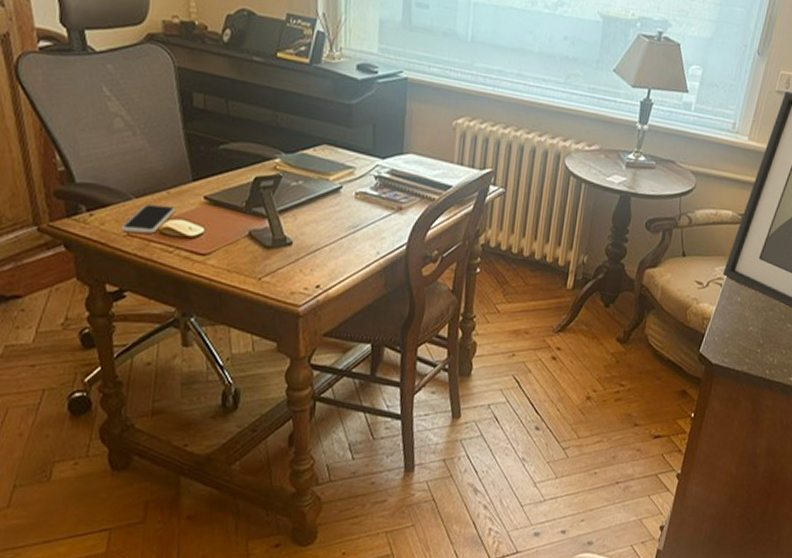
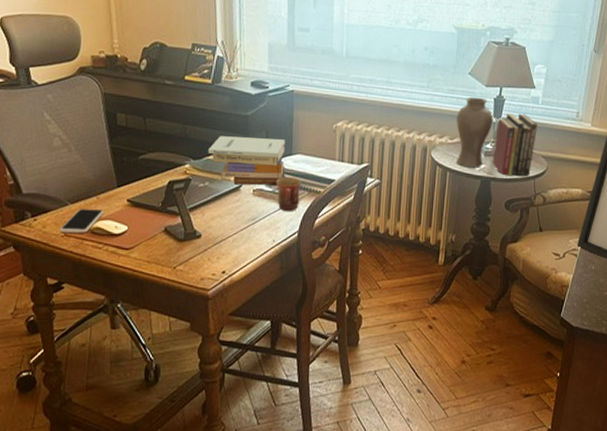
books: none [303,127,396,189] -> present [208,136,286,186]
mug: none [382,179,413,221] -> present [275,177,302,212]
vase: none [593,97,638,181] -> present [456,96,493,168]
books: none [634,119,688,194] -> present [492,113,537,177]

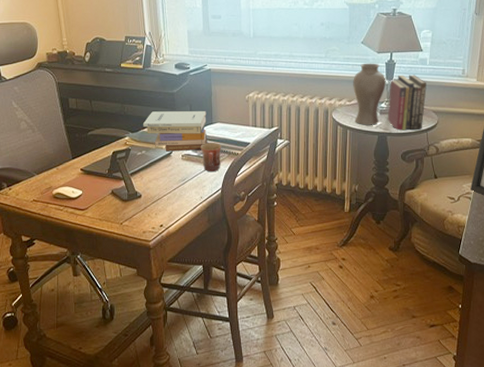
smartphone: present [59,209,105,233] -> none [29,178,63,198]

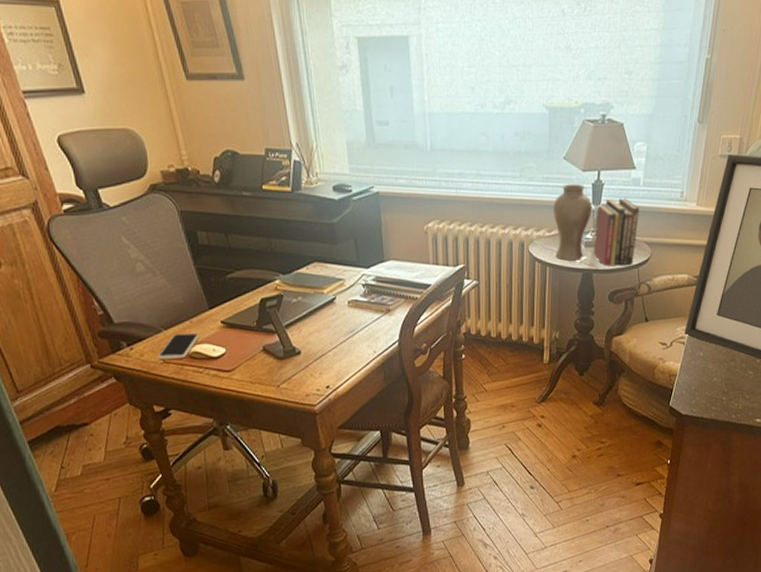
smartphone: none [29,178,63,198] -> present [157,334,200,359]
books: present [143,110,208,152] -> none [297,245,379,297]
mug: present [200,143,222,172] -> none [370,285,397,322]

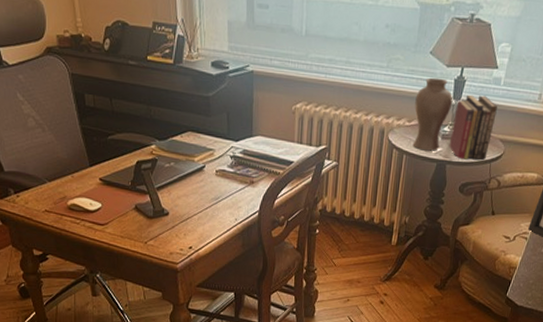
smartphone: present [157,334,200,359] -> none [40,186,80,209]

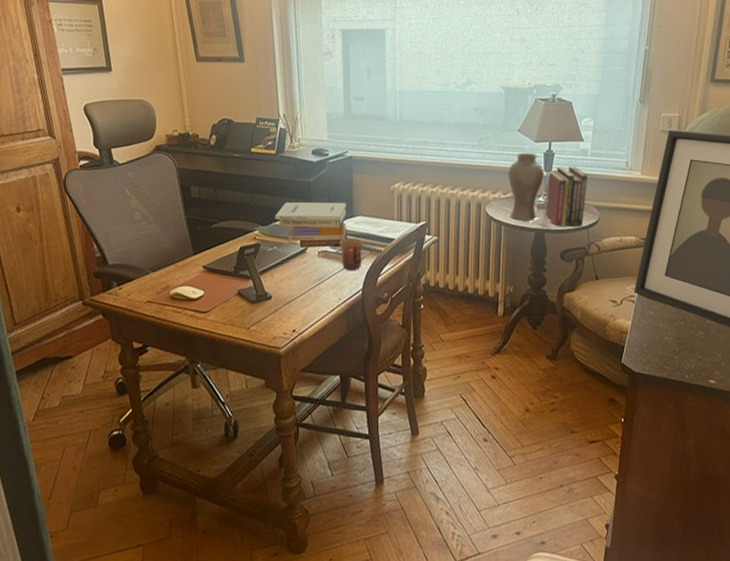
books: none [172,117,246,166] -> present [275,202,348,248]
mug: none [237,158,262,192] -> present [339,238,363,271]

